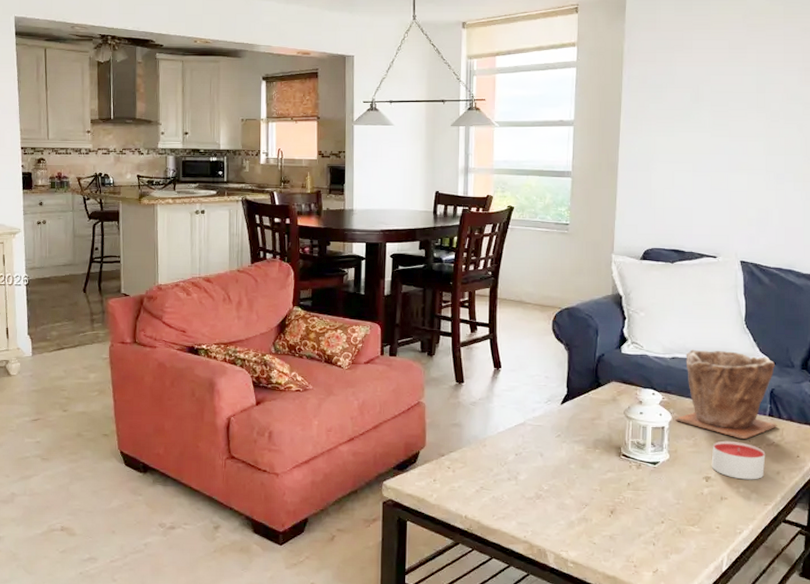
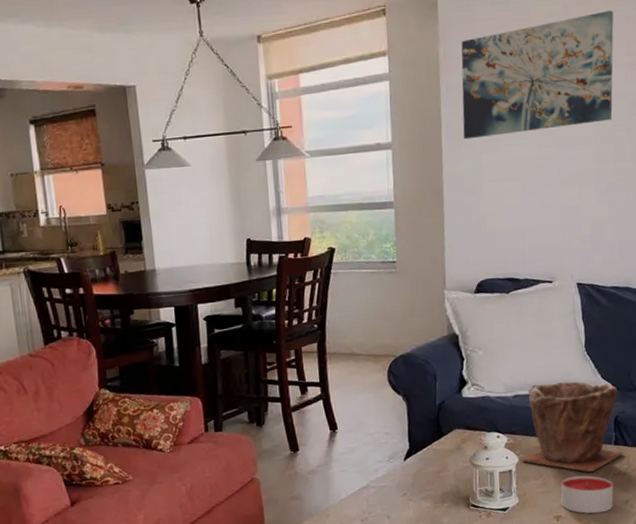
wall art: none [640,22,792,123] -> present [461,11,614,140]

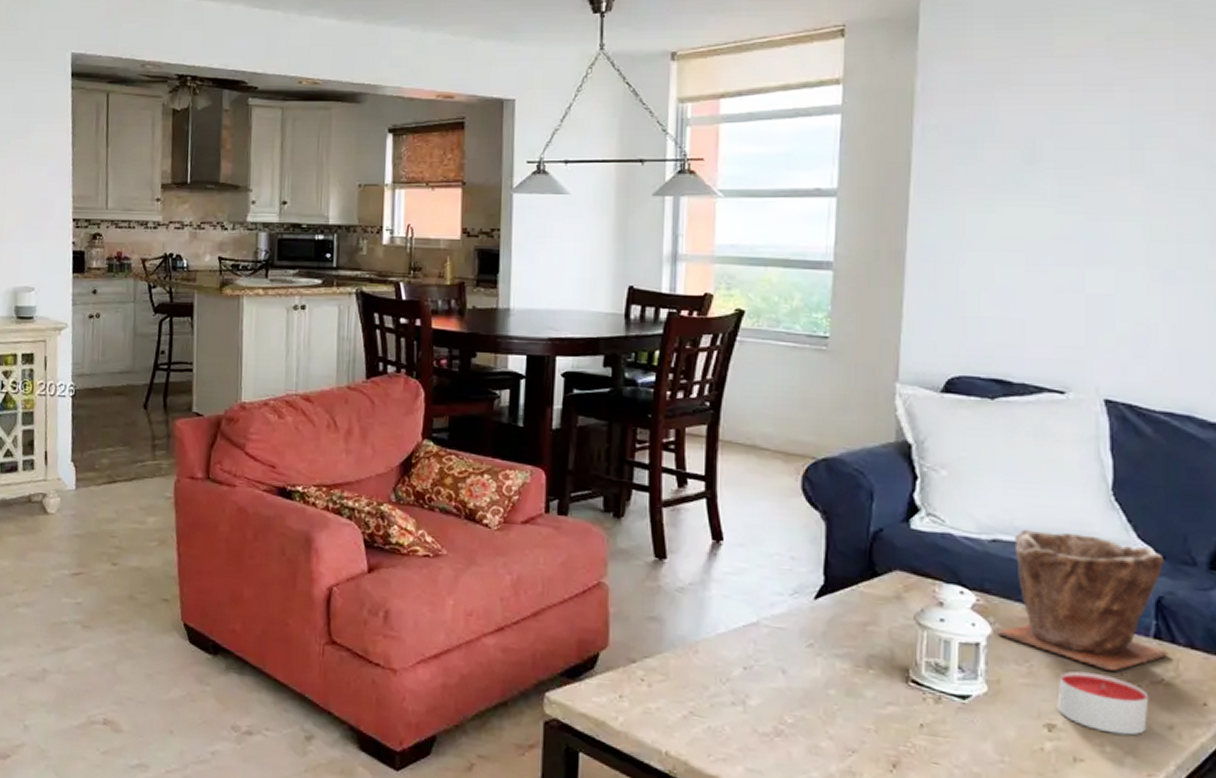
wall art: present [461,11,614,140] -> none [941,45,1187,194]

